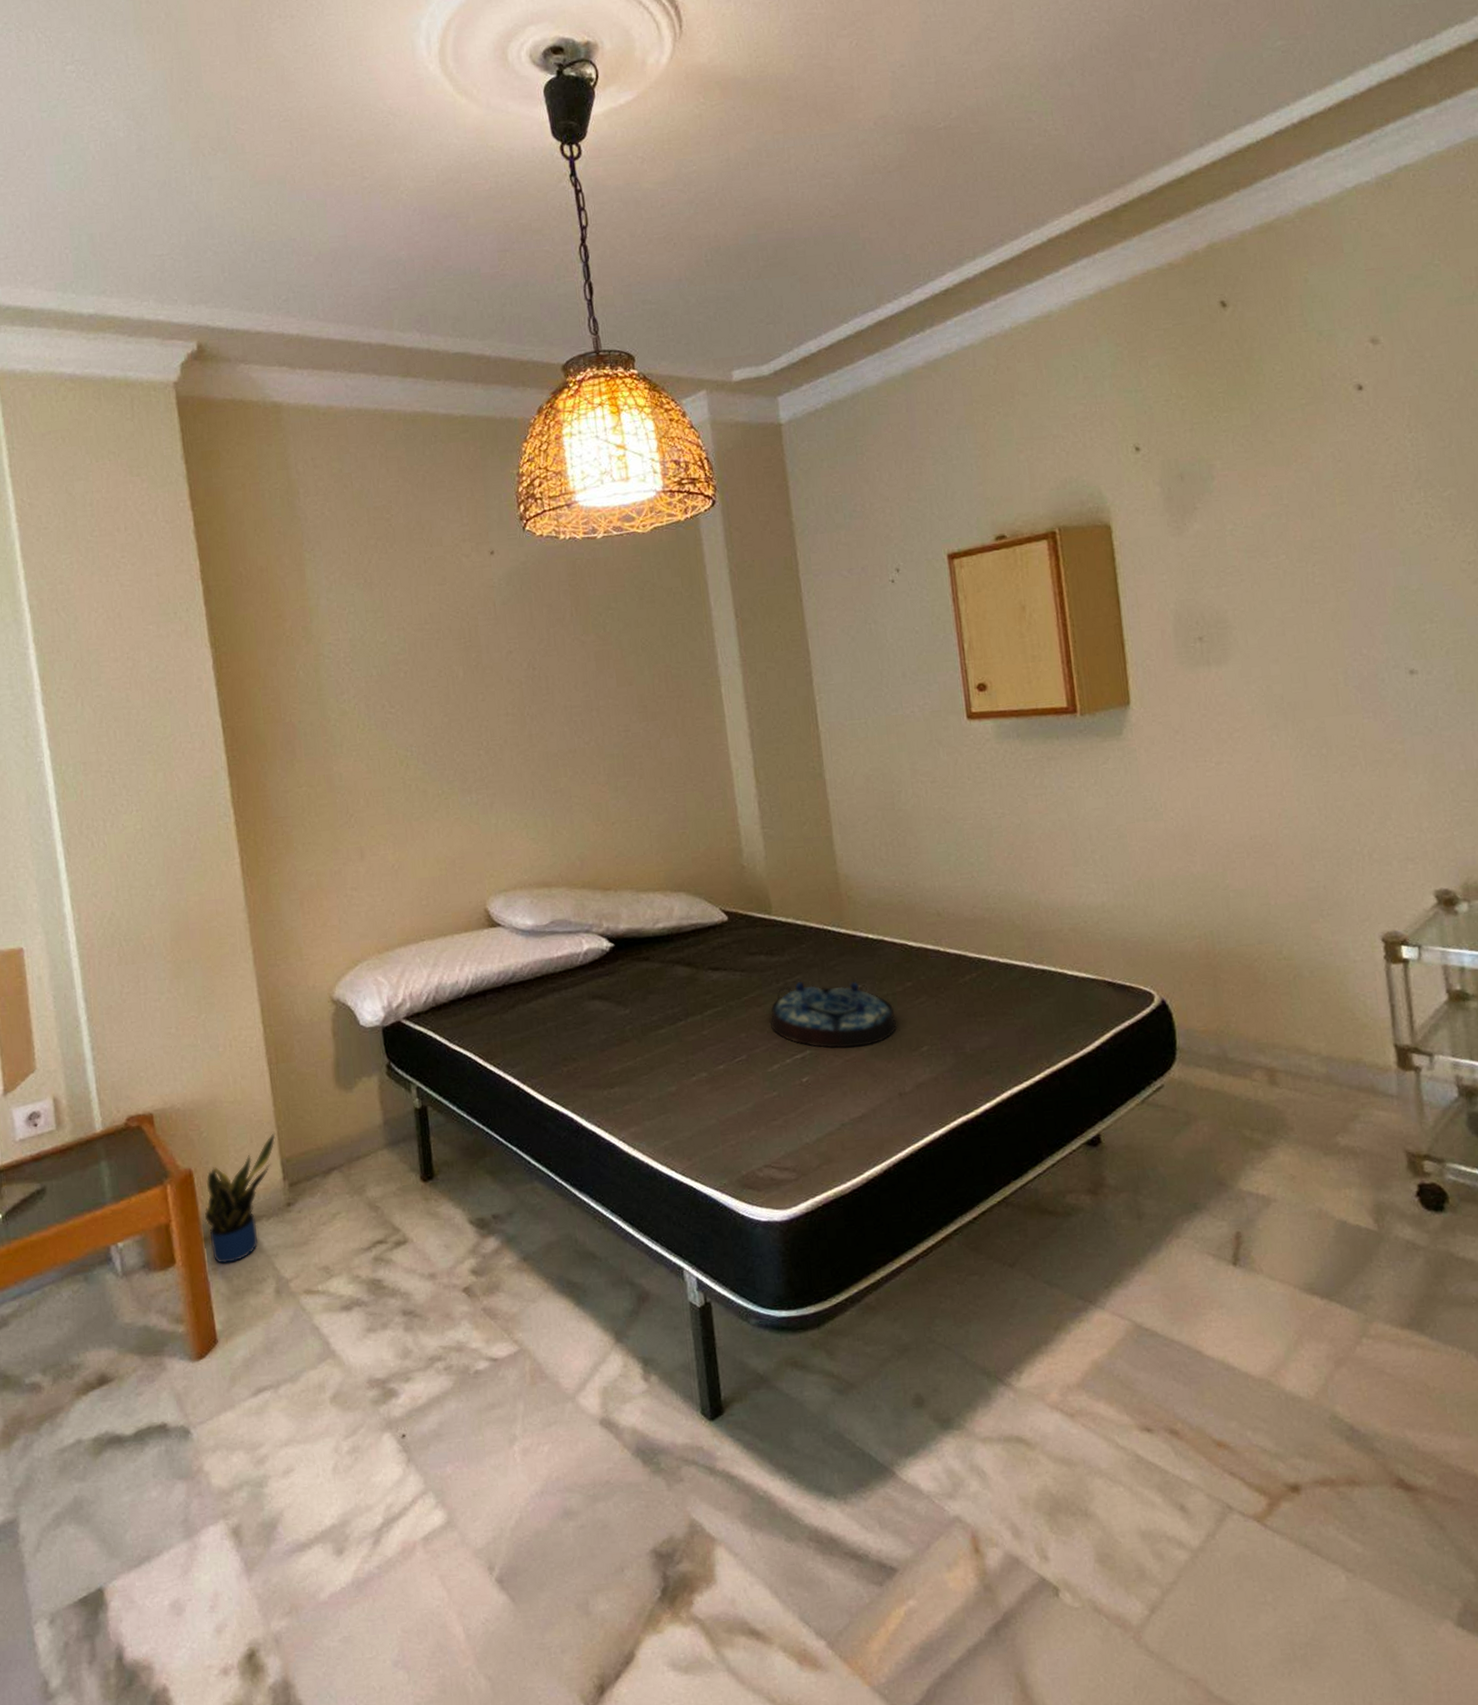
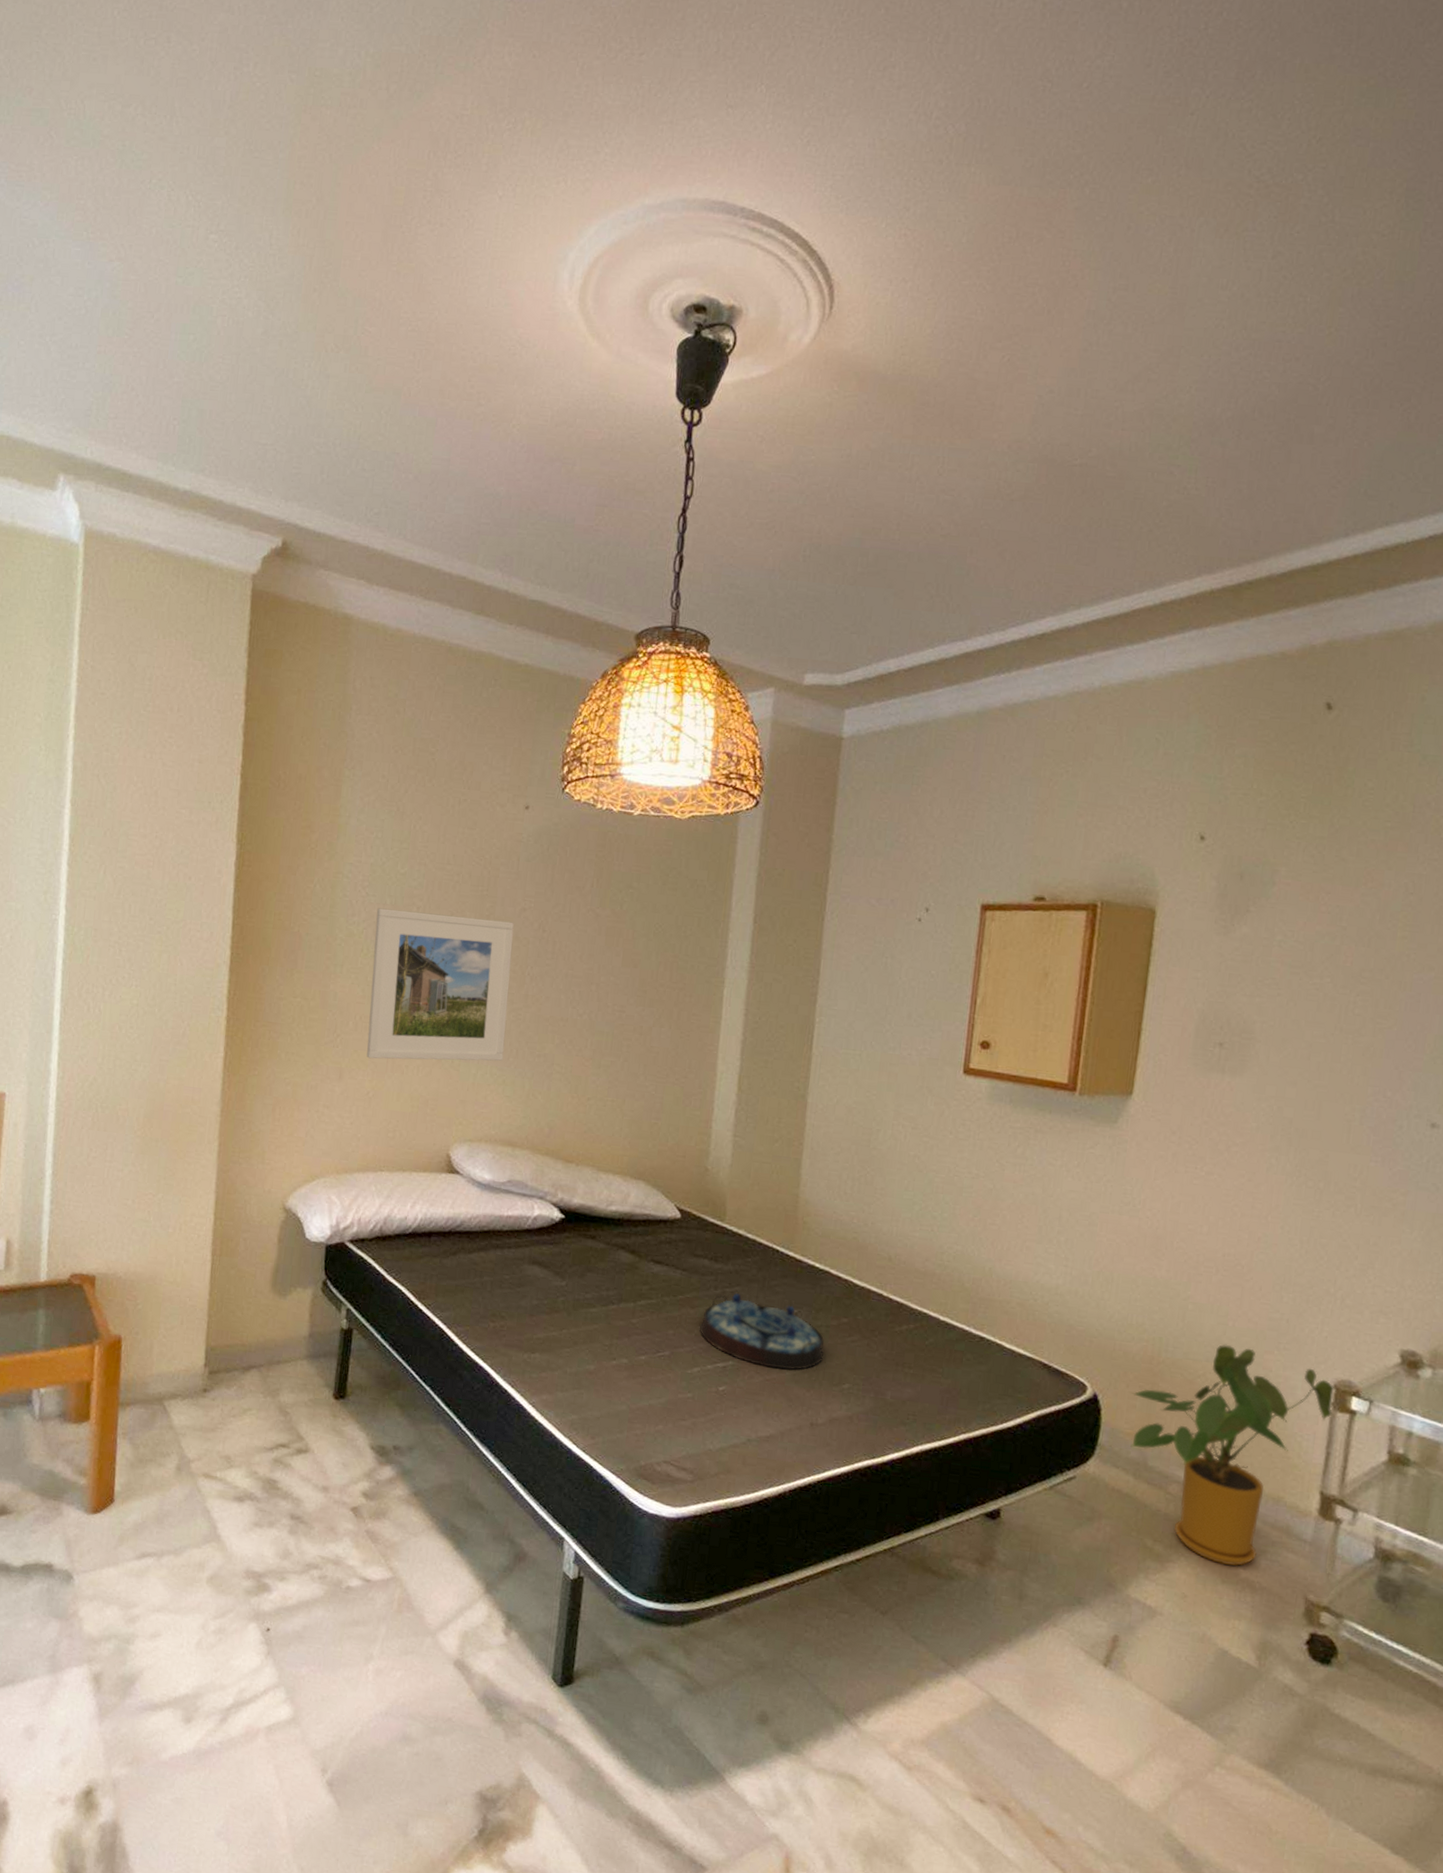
potted plant: present [205,1132,276,1264] -> none [125,1320,206,1432]
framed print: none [365,666,520,832] -> present [366,908,514,1061]
house plant: none [1197,922,1387,1138] -> present [1130,1344,1336,1566]

